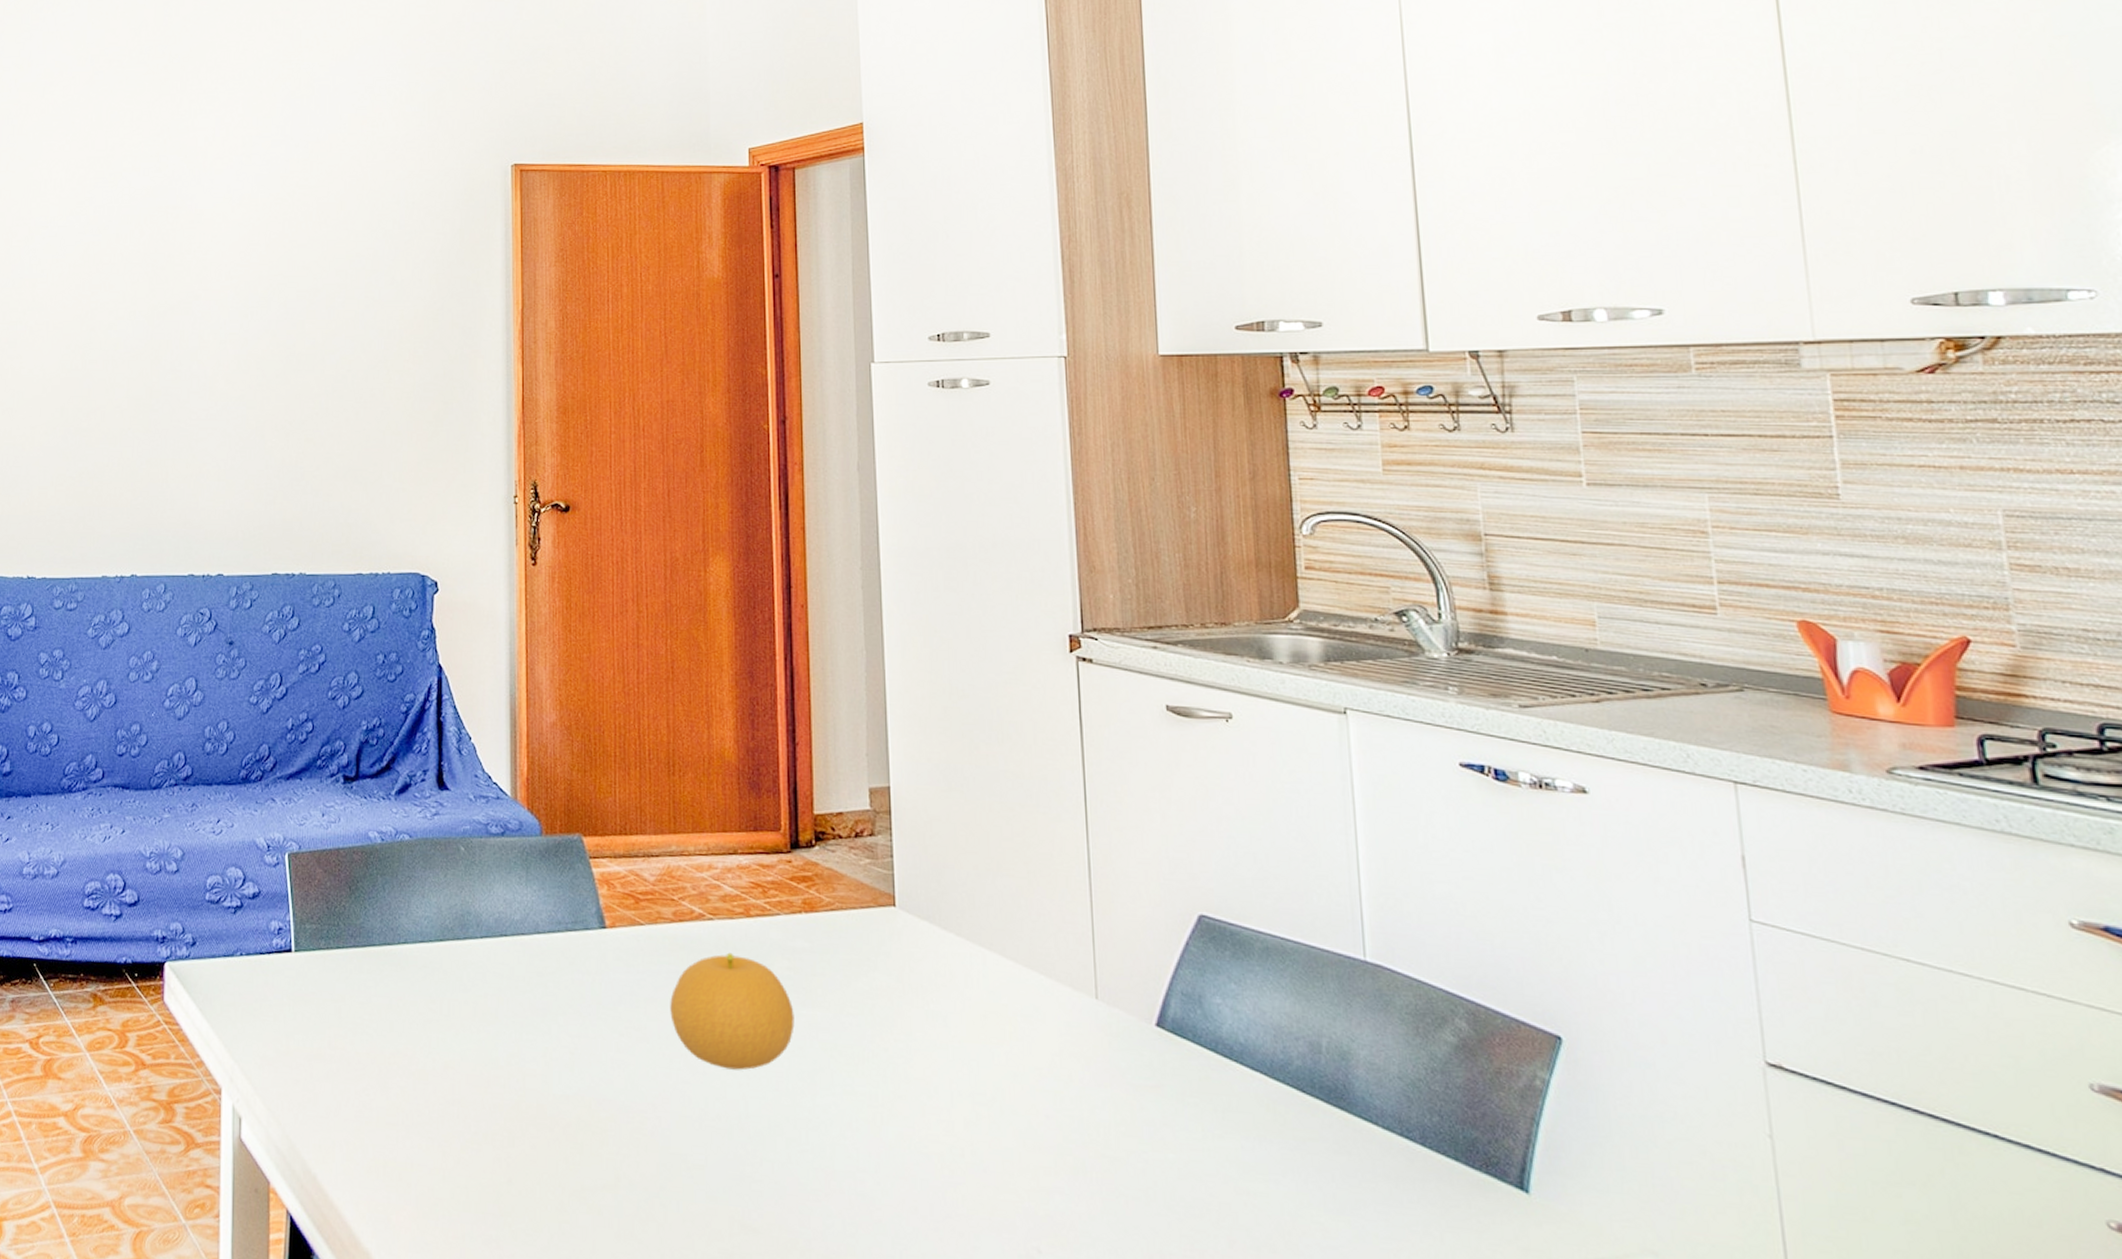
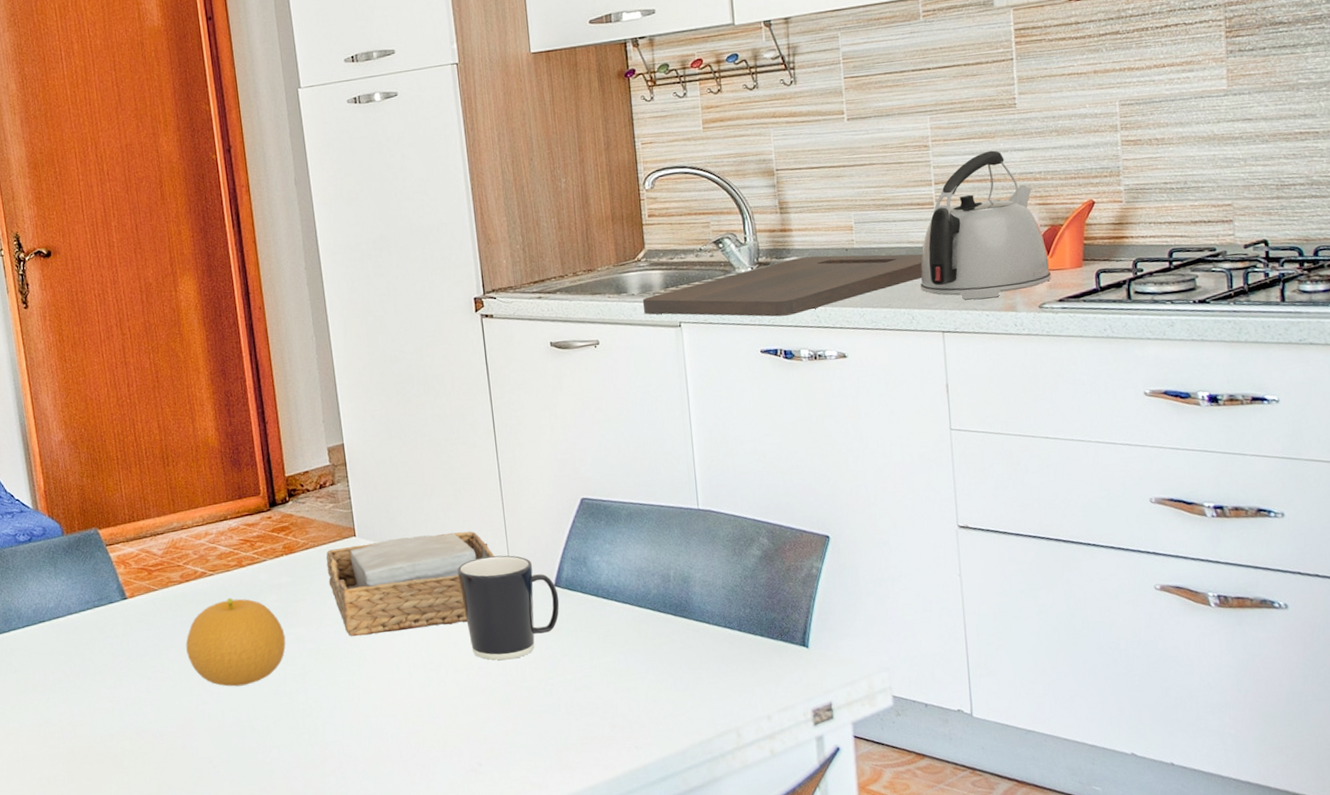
napkin holder: none [855,917,1077,1050] -> present [326,531,495,636]
mug: none [1024,966,1162,1114] -> present [456,555,560,661]
cutting board: none [1293,650,1702,724] -> present [642,254,923,317]
kettle: none [1697,550,1906,748] -> present [920,150,1052,300]

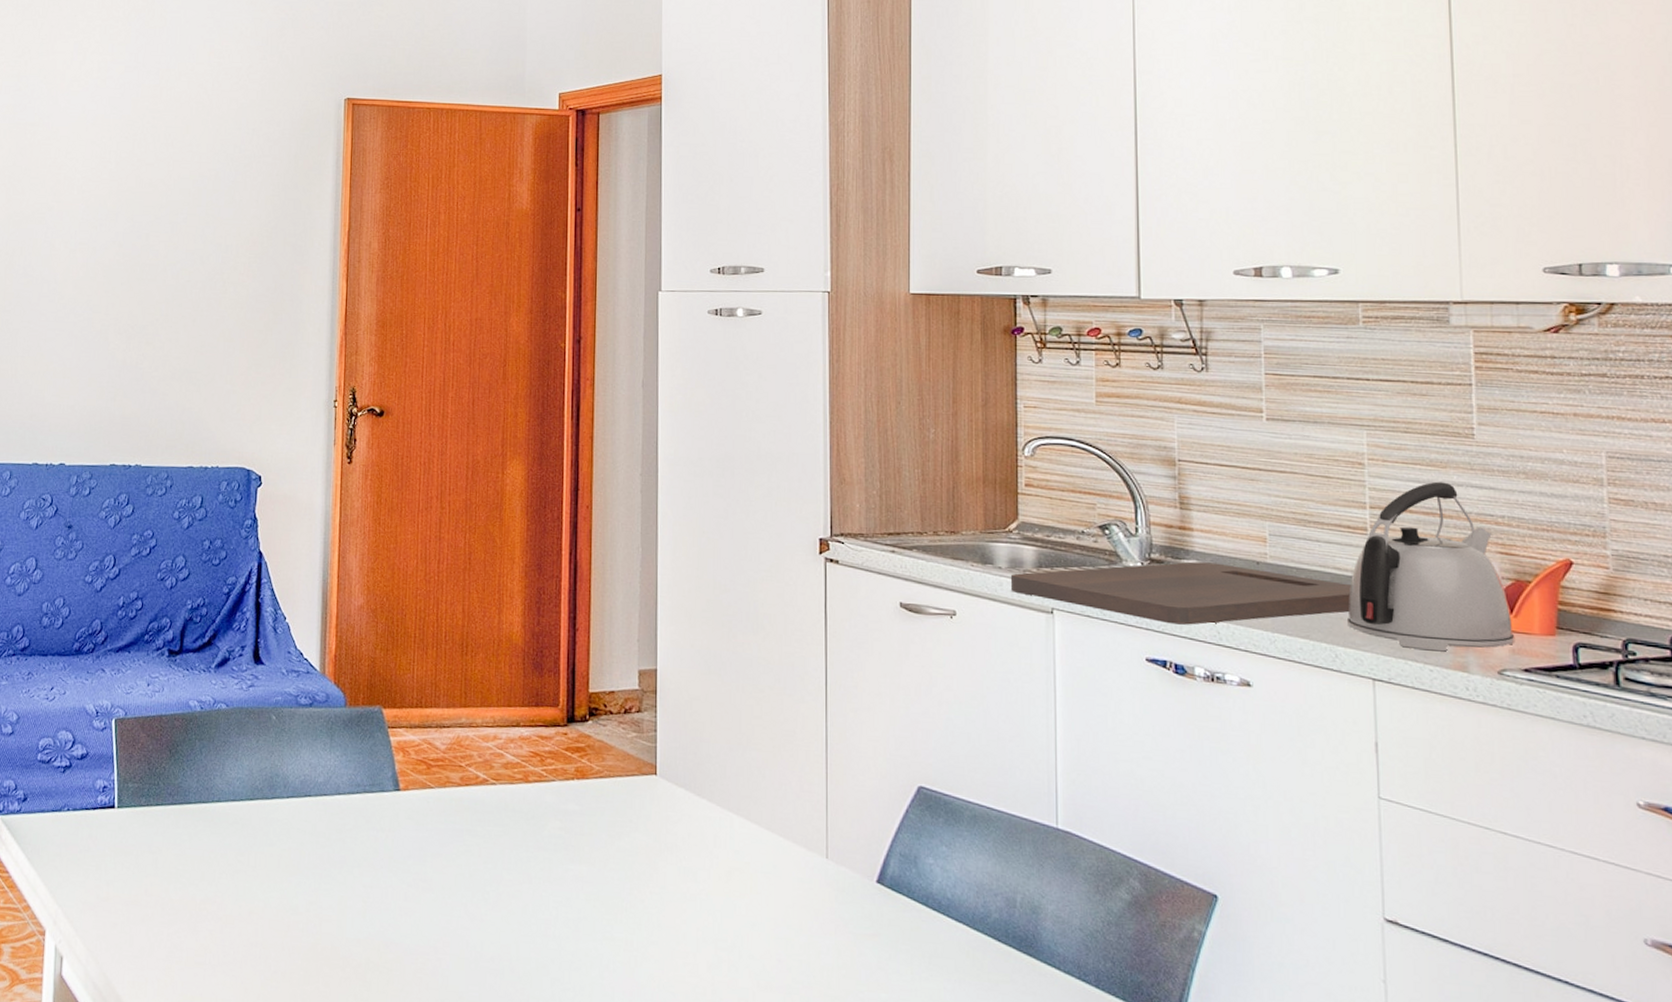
fruit: present [185,597,286,687] -> none [454,813,563,918]
napkin holder: present [326,531,495,636] -> none [619,784,811,903]
mug: present [456,555,560,661] -> none [765,830,881,959]

